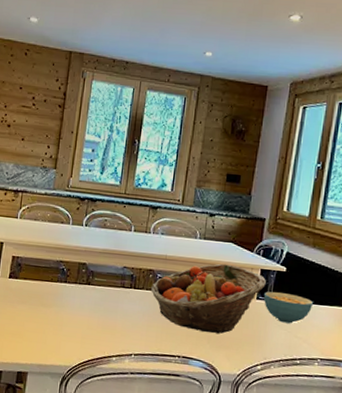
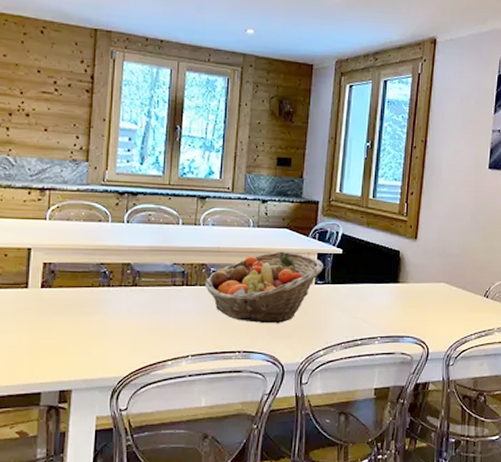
cereal bowl: present [263,291,314,324] -> none [321,275,371,305]

